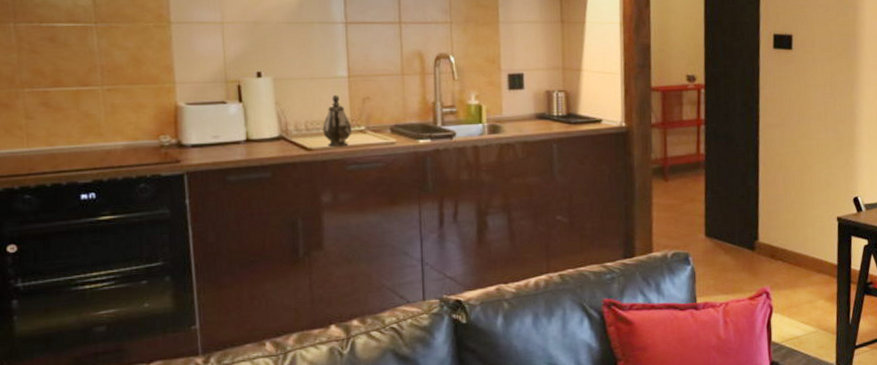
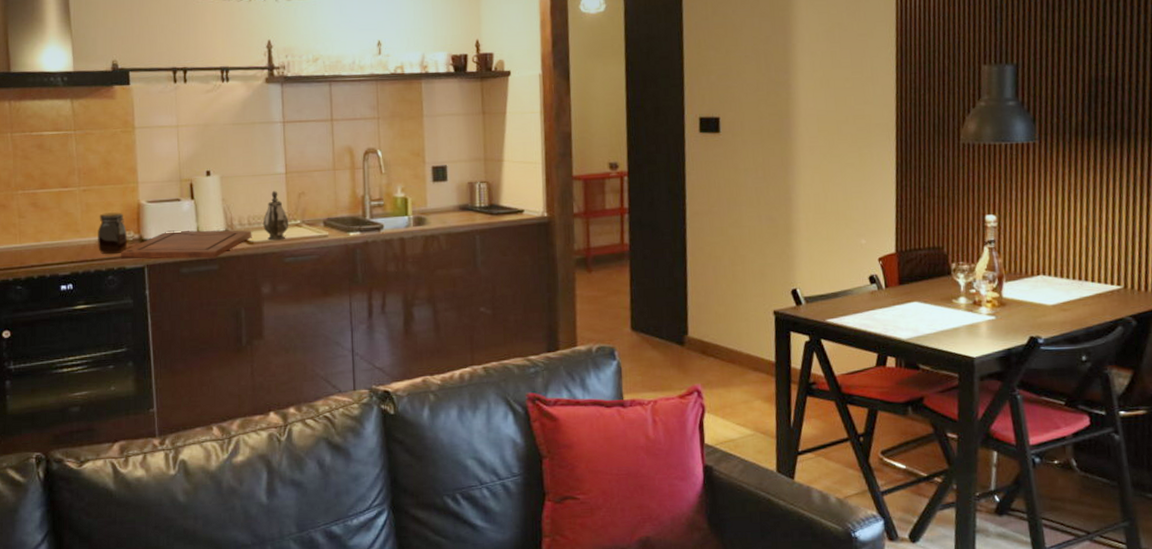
jar: none [126,114,163,161] -> present [98,212,128,255]
cutting board: none [155,135,310,166] -> present [121,230,252,259]

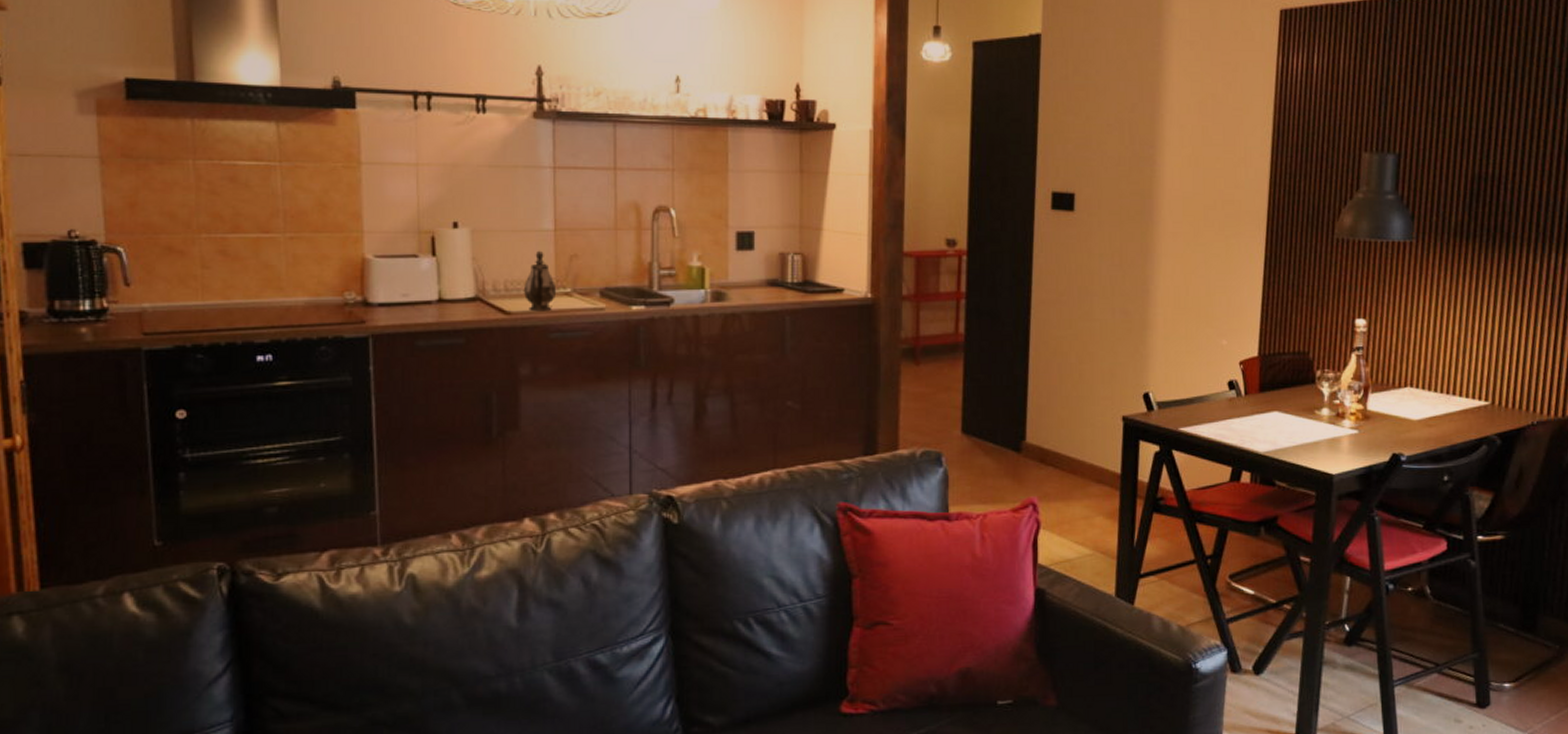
jar: present [98,212,128,255] -> none [307,267,348,320]
cutting board: present [121,230,252,259] -> none [338,293,509,330]

